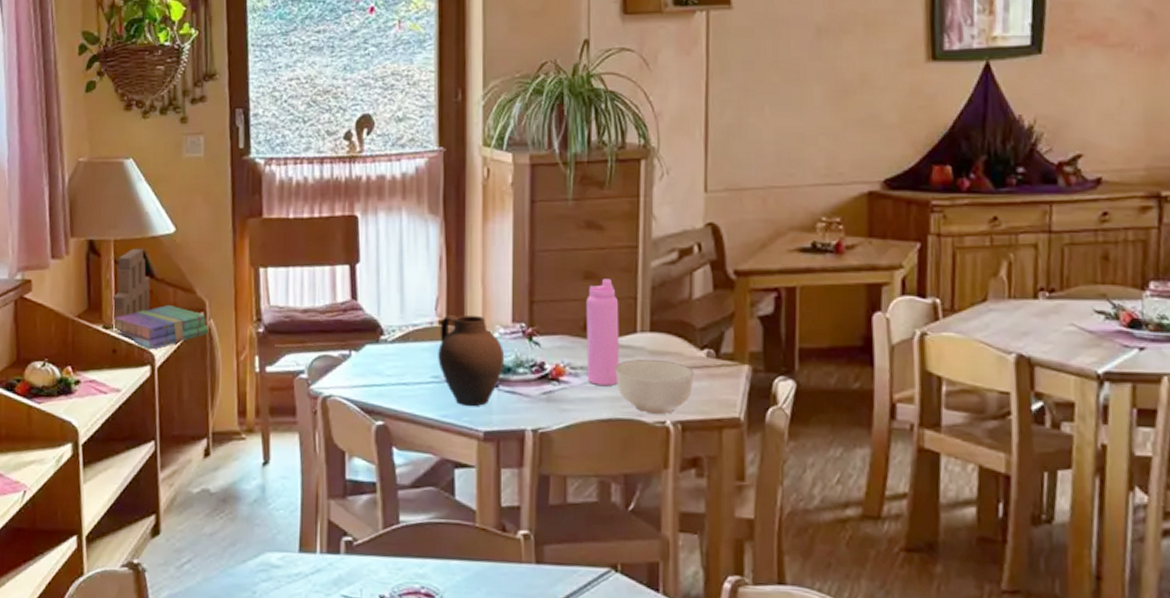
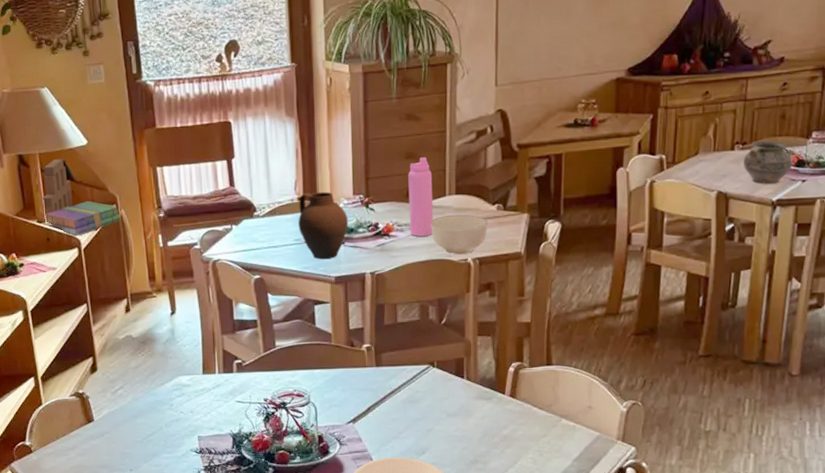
decorative pot: none [1051,288,1124,350] -> present [743,140,793,184]

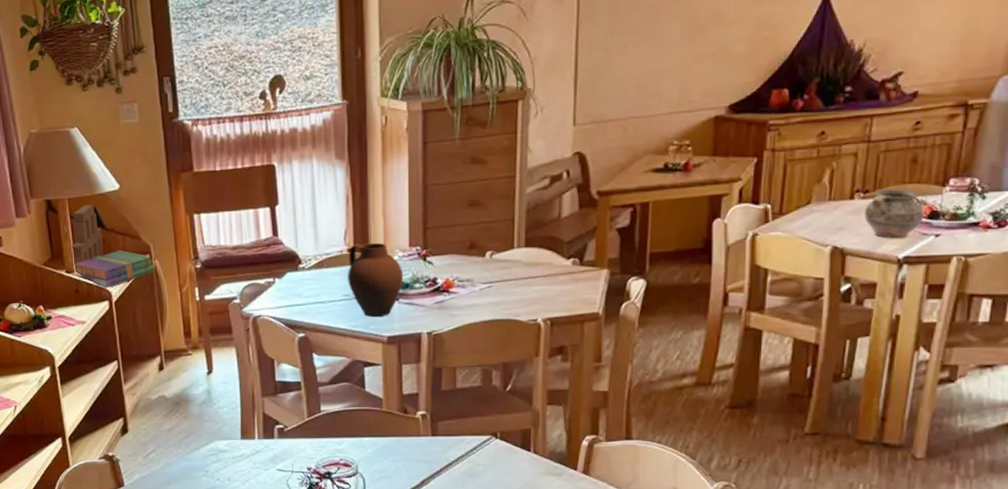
water bottle: present [408,157,434,236] -> none [471,205,499,293]
bowl: present [430,214,488,254] -> none [496,269,562,313]

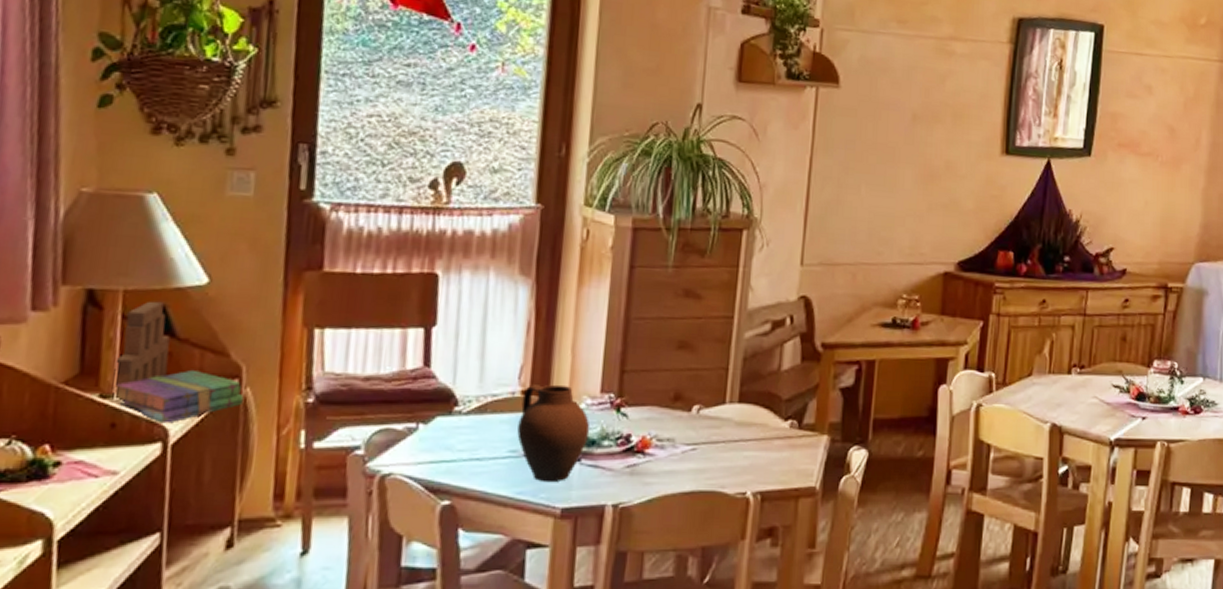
decorative pot: present [864,188,925,239] -> none [1080,365,1133,419]

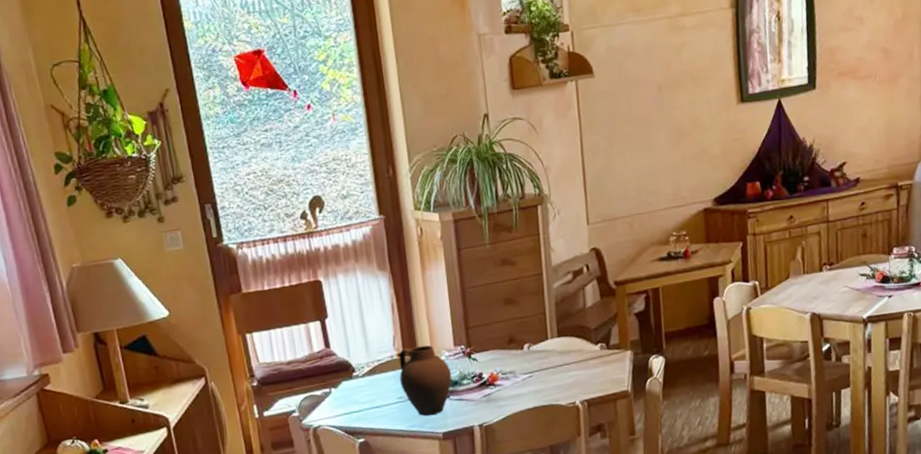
wooden blocks: present [112,301,170,399] -> none [123,333,158,404]
books: present [112,370,244,425] -> none [128,376,211,416]

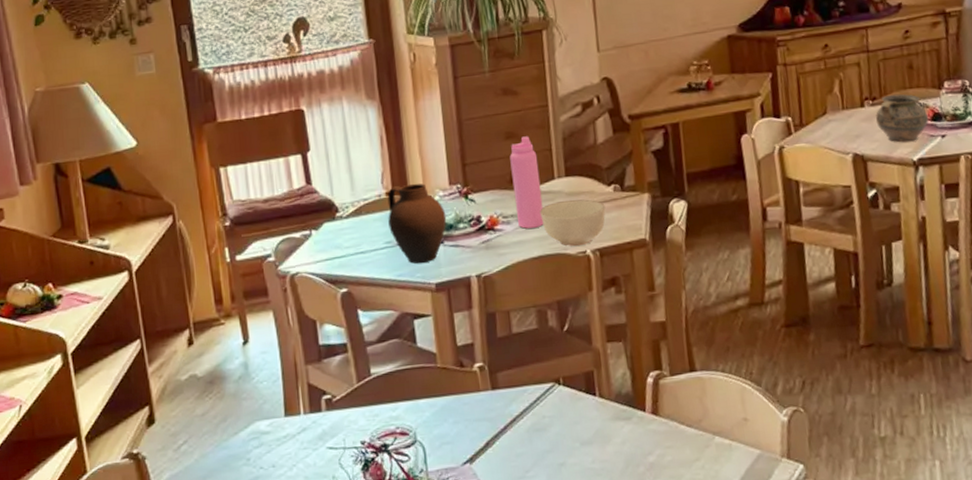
water bottle: none [508,301,538,384] -> present [510,136,544,229]
bowl: none [535,356,593,398] -> present [540,199,606,246]
decorative pot: none [832,259,879,303] -> present [875,93,929,143]

